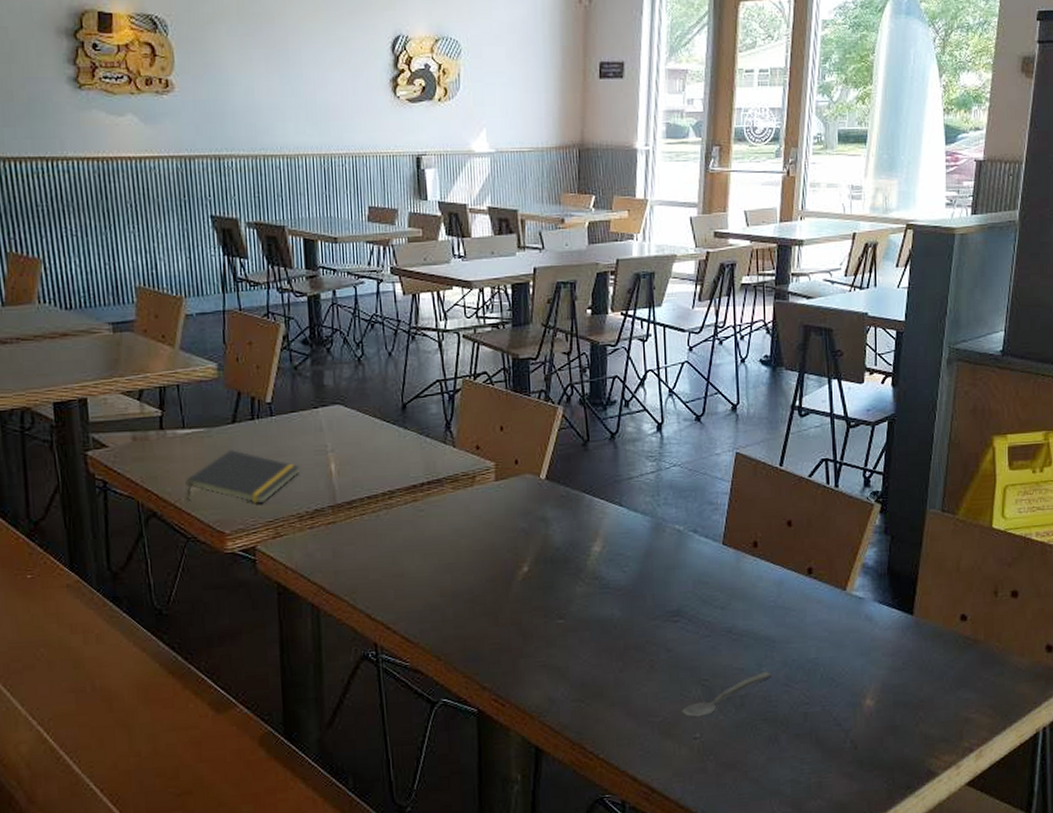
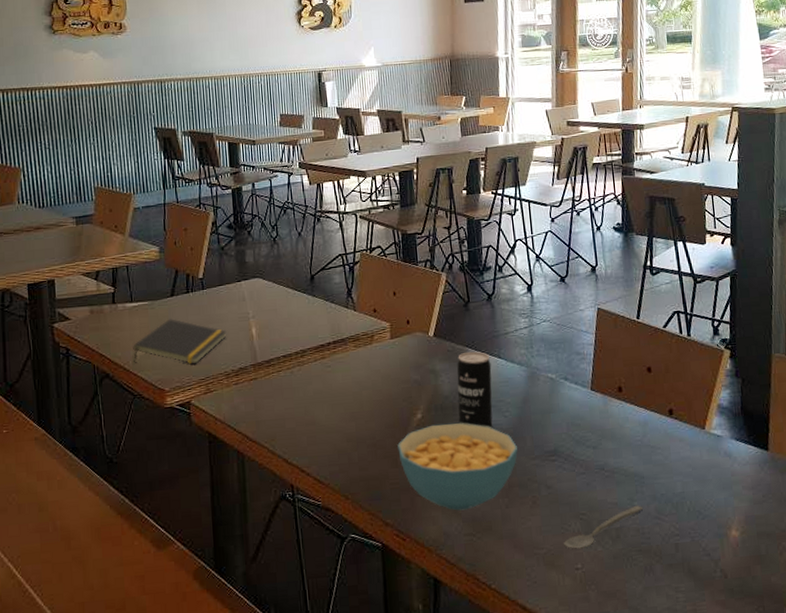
cereal bowl: none [499,578,637,675] -> present [397,423,518,511]
beverage can: none [570,497,611,584] -> present [457,351,493,428]

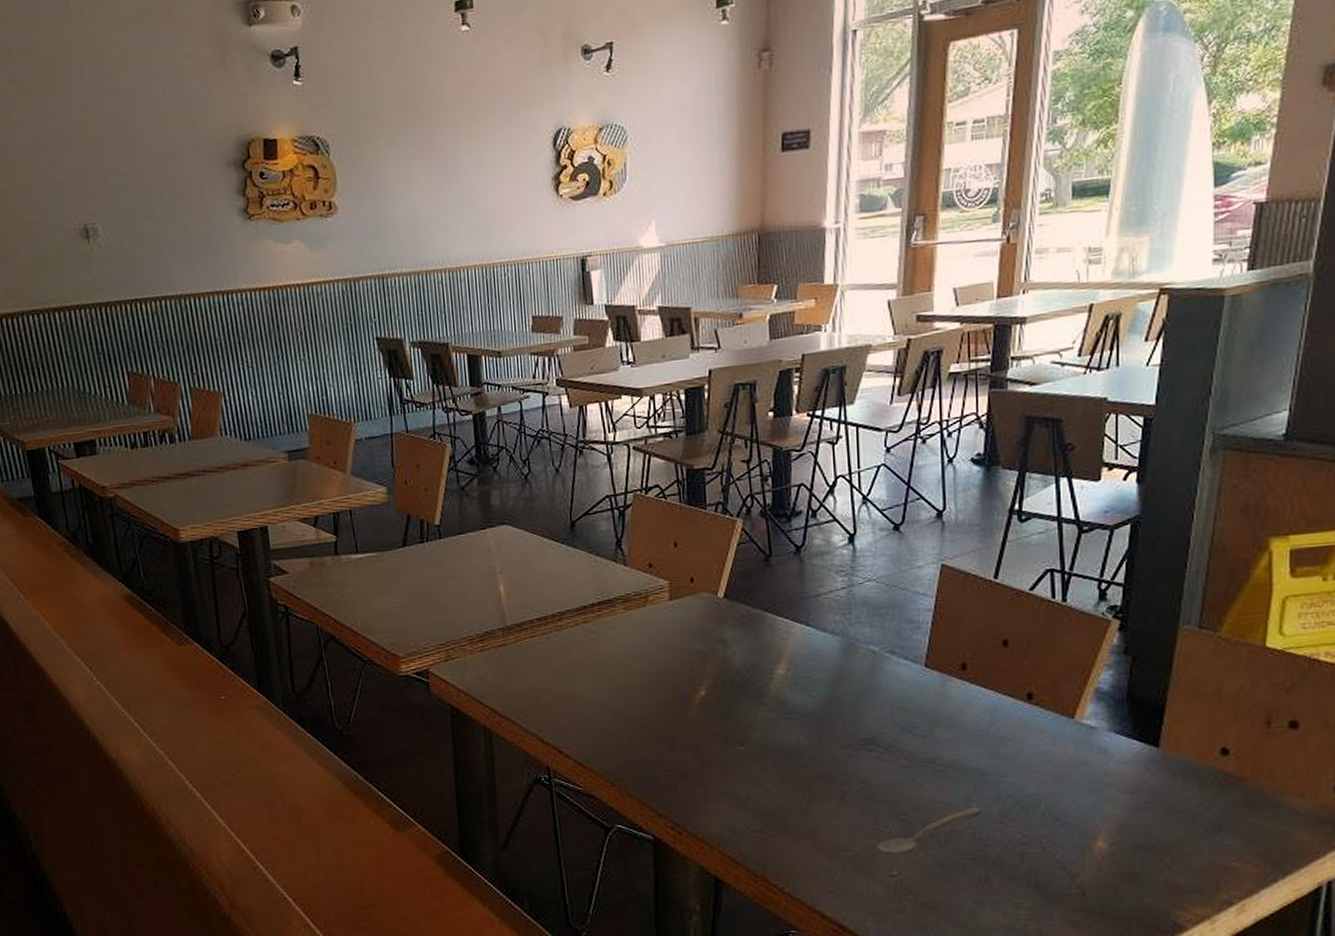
notepad: present [133,318,227,364] -> none [360,572,470,627]
cereal bowl: present [397,423,518,511] -> none [675,702,826,804]
beverage can: present [457,351,493,428] -> none [751,616,797,710]

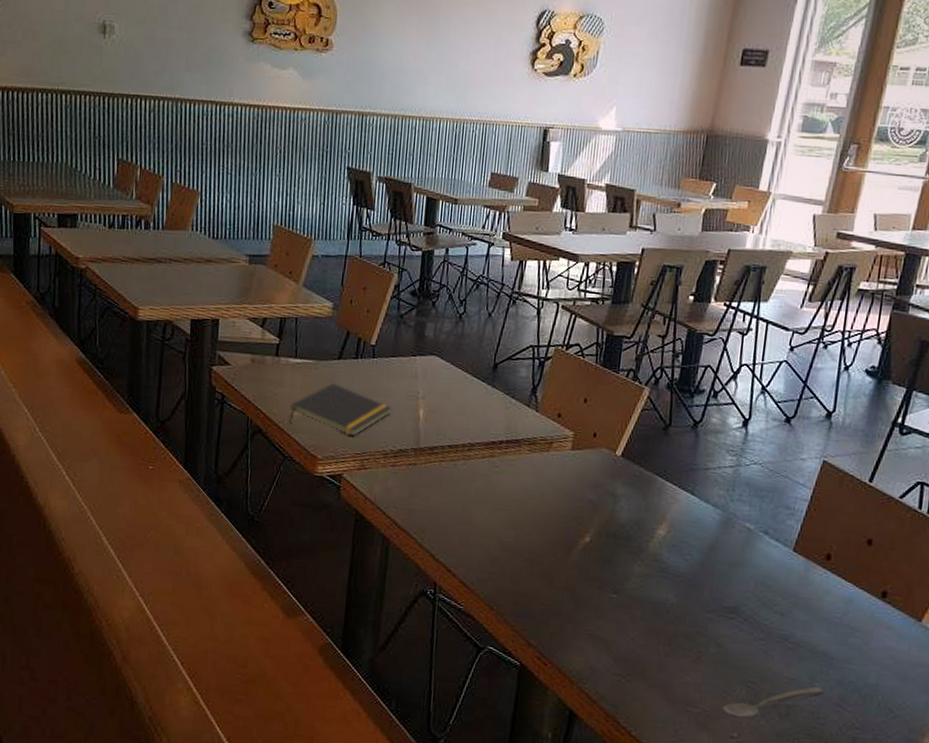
notepad: none [360,572,470,627] -> present [289,382,392,437]

